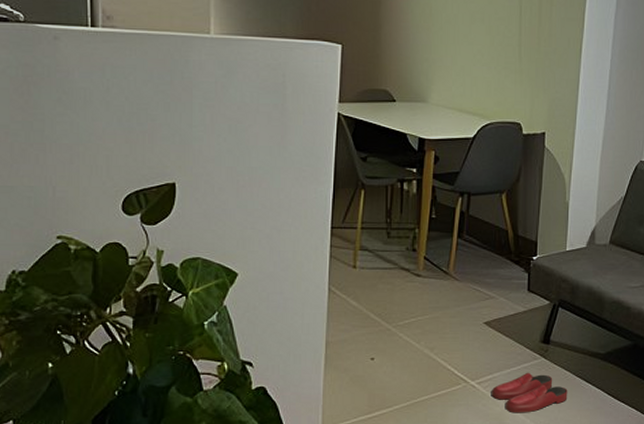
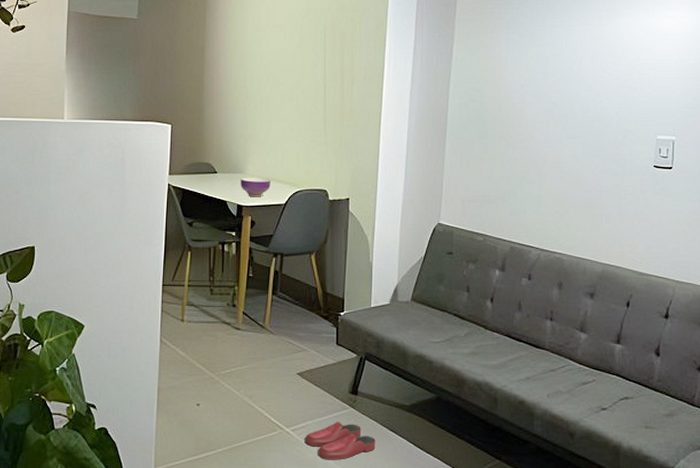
bowl: none [422,107,458,130] -> present [240,177,272,197]

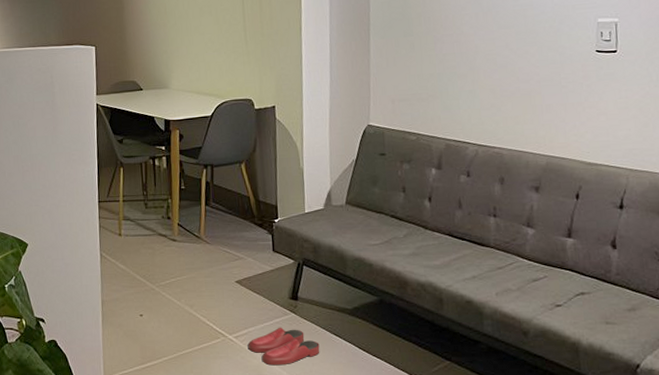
bowl: present [240,177,272,197] -> none [165,91,196,112]

